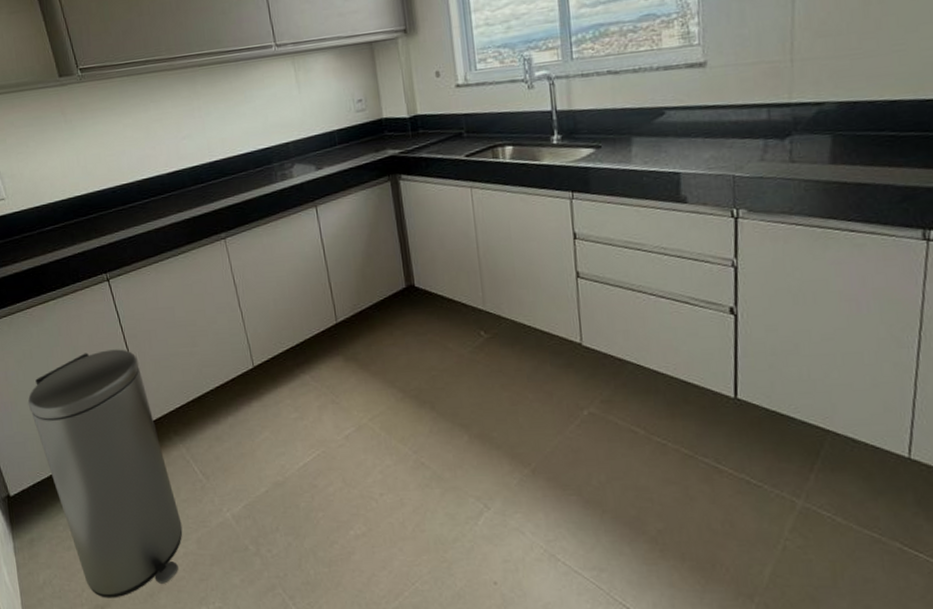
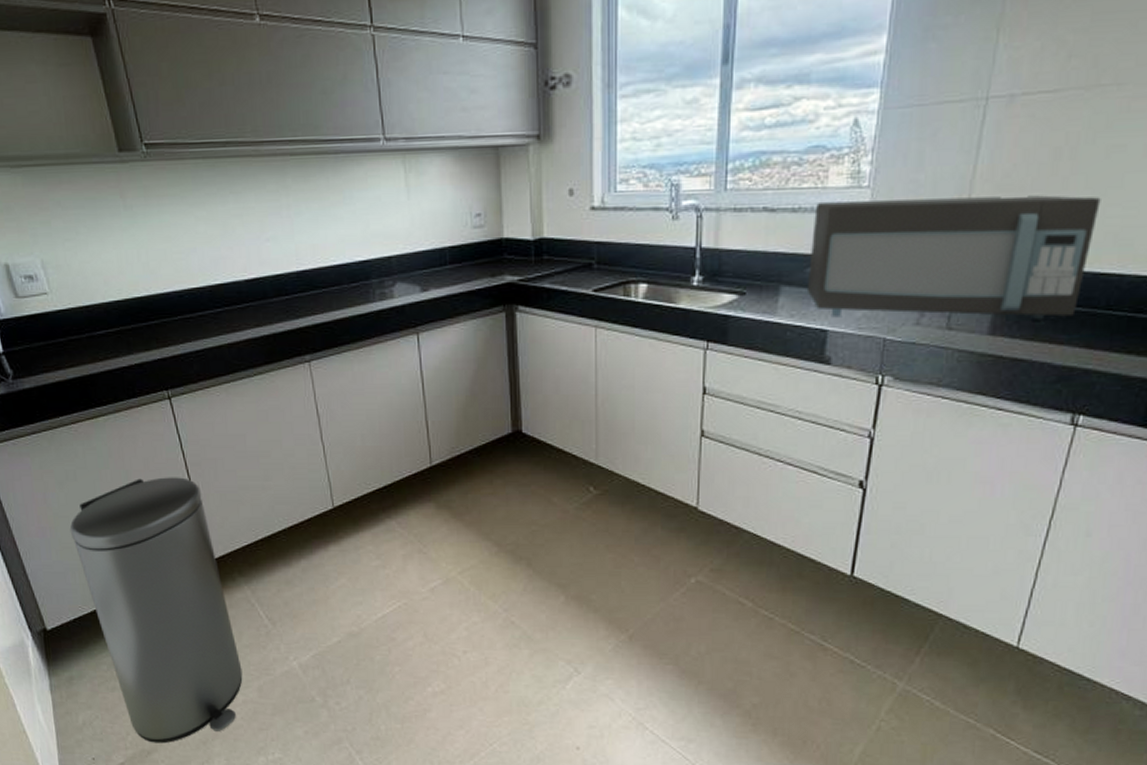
microwave: none [653,33,915,160] -> present [808,195,1101,324]

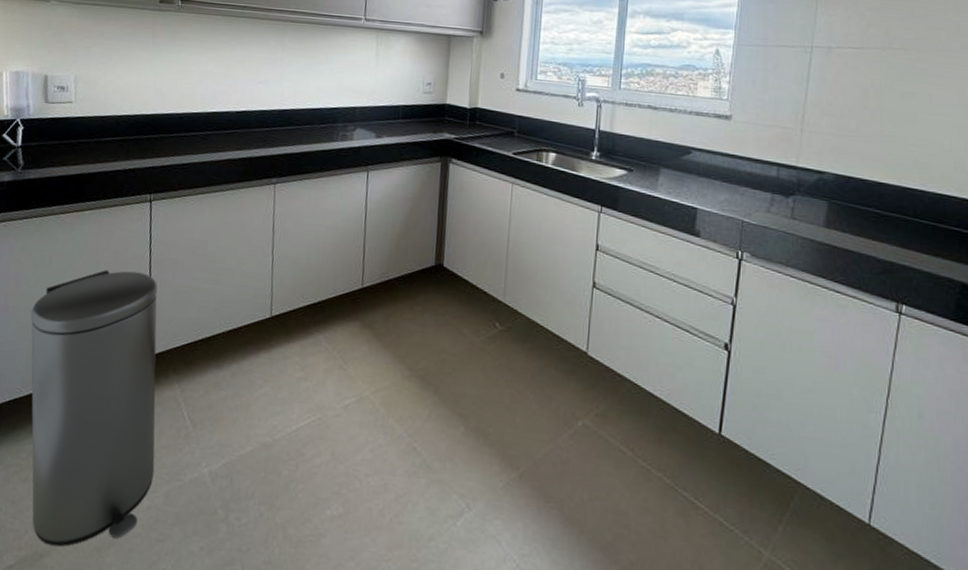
microwave: present [808,195,1101,324] -> none [682,107,901,223]

